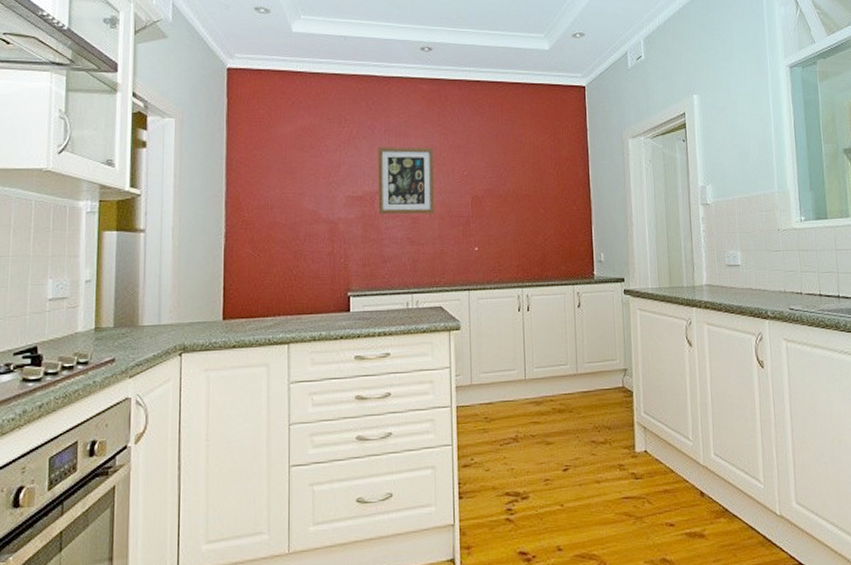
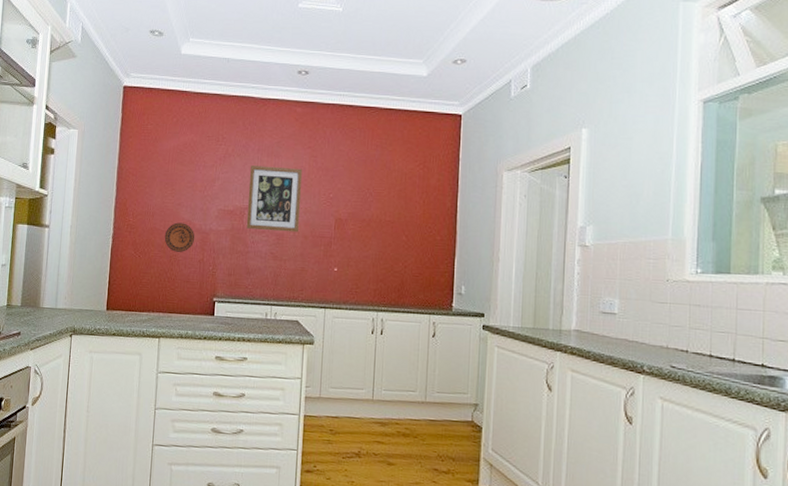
decorative plate: none [287,214,322,246] -> present [164,222,195,252]

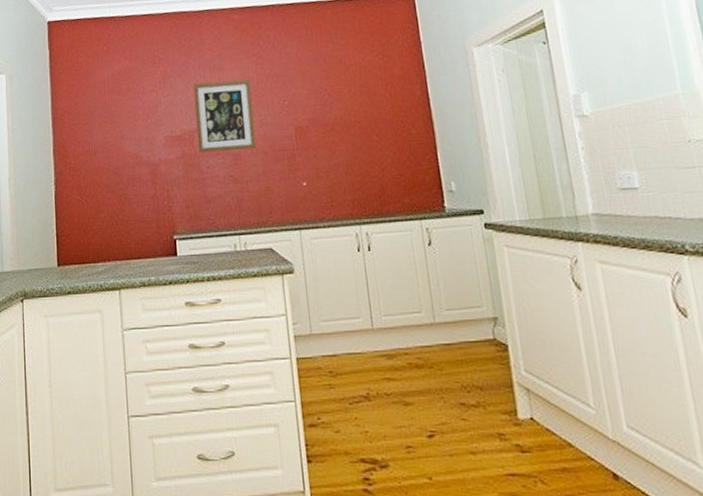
decorative plate: present [164,222,195,252] -> none [110,157,145,190]

